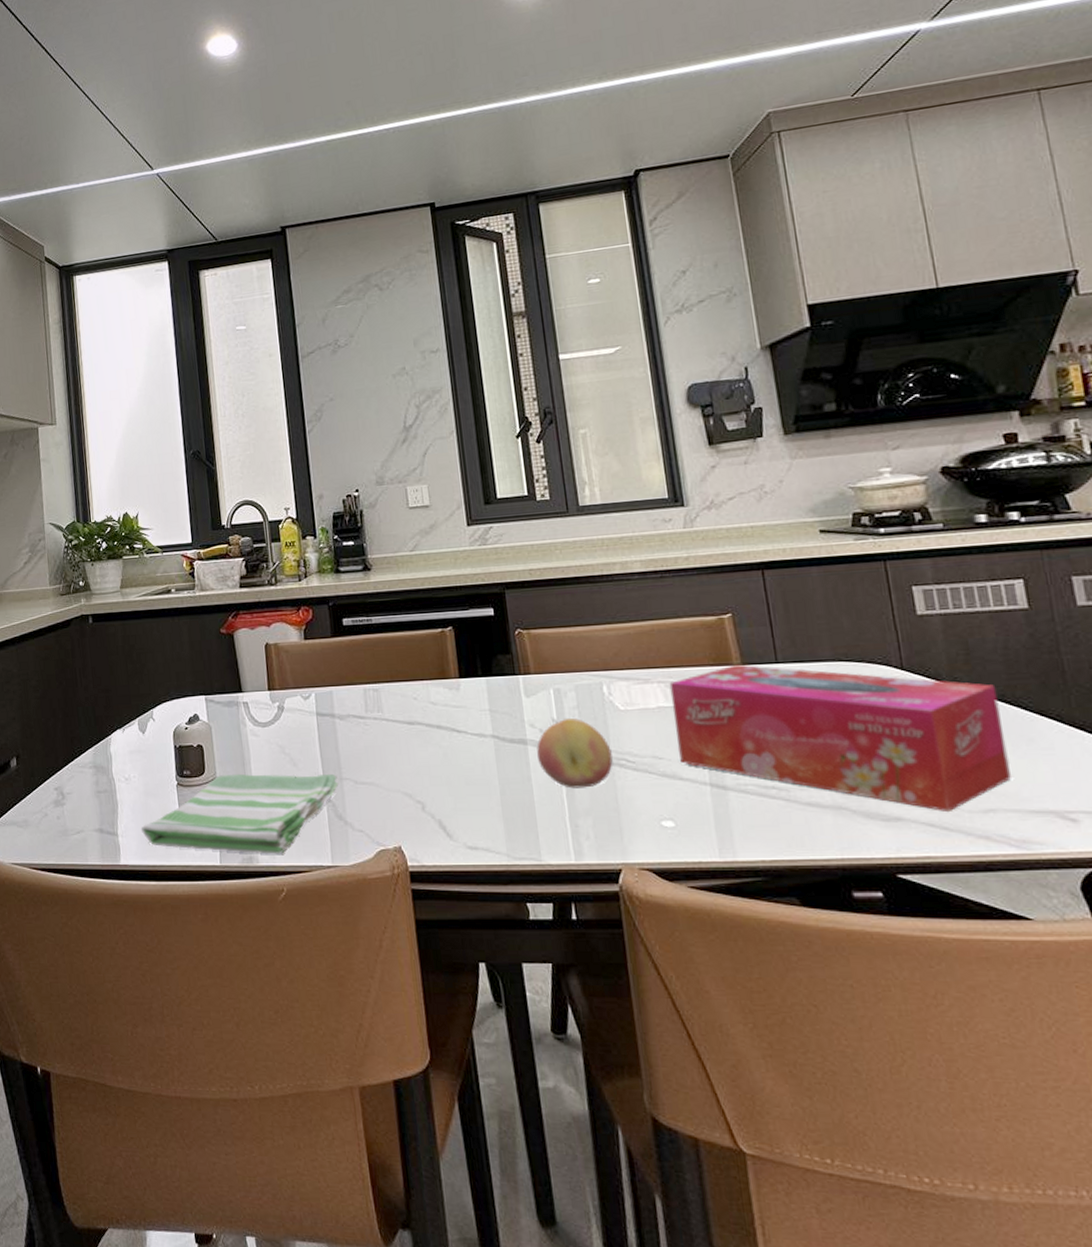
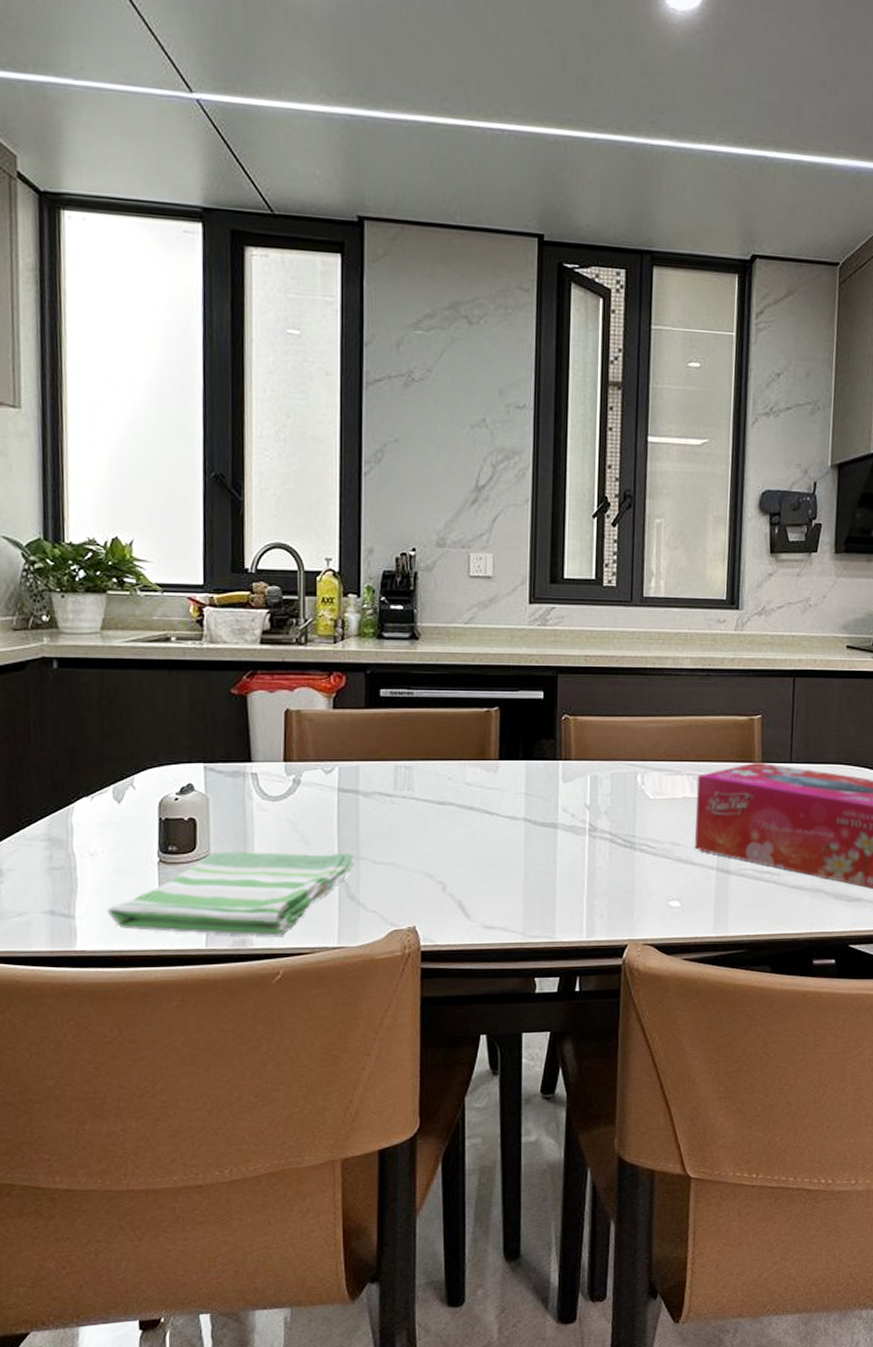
fruit: present [537,718,613,788] -> none [566,805,636,871]

